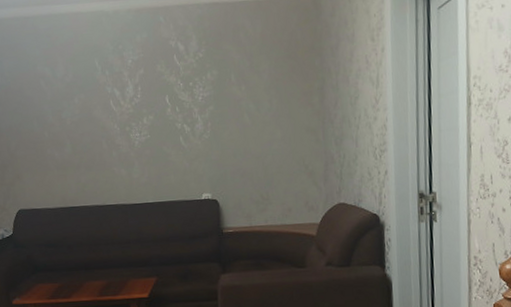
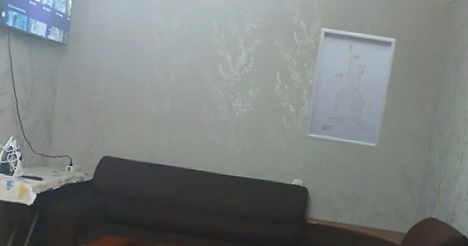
wall art: none [198,41,277,154] -> present [304,27,397,150]

